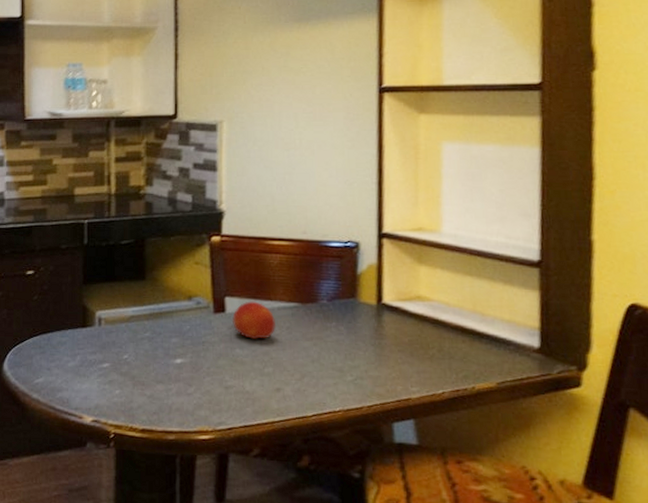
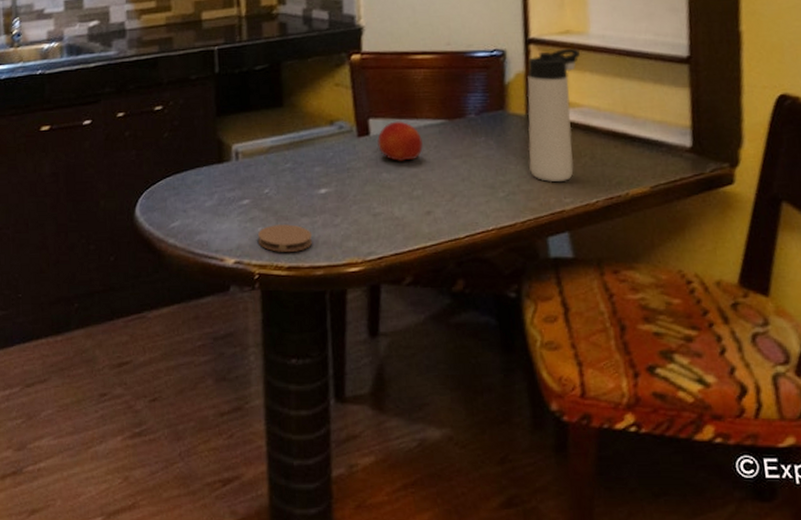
coaster: none [116,389,167,416] -> present [258,224,313,252]
thermos bottle: none [377,245,431,371] -> present [527,49,580,183]

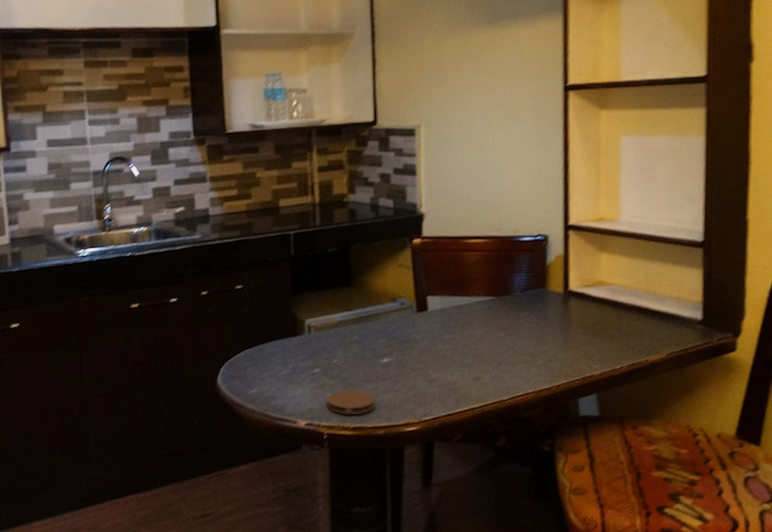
fruit: present [377,121,424,162] -> none [434,298,475,335]
thermos bottle: present [527,49,580,183] -> none [564,234,611,351]

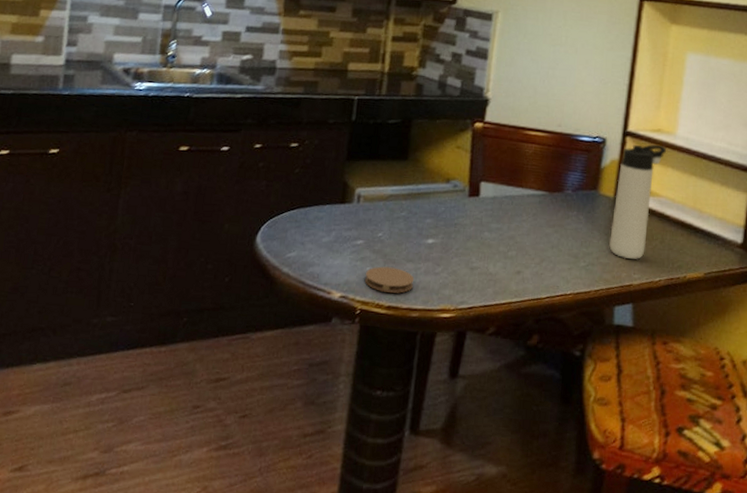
thermos bottle: none [564,234,611,351] -> present [609,144,666,259]

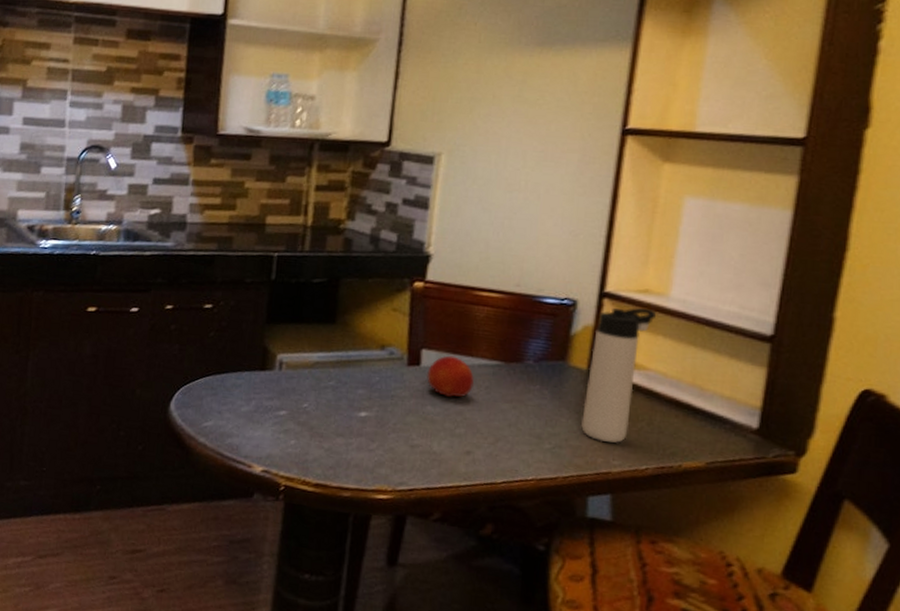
coaster: present [365,266,415,293] -> none [289,440,345,470]
fruit: none [485,187,524,225] -> present [427,355,475,398]

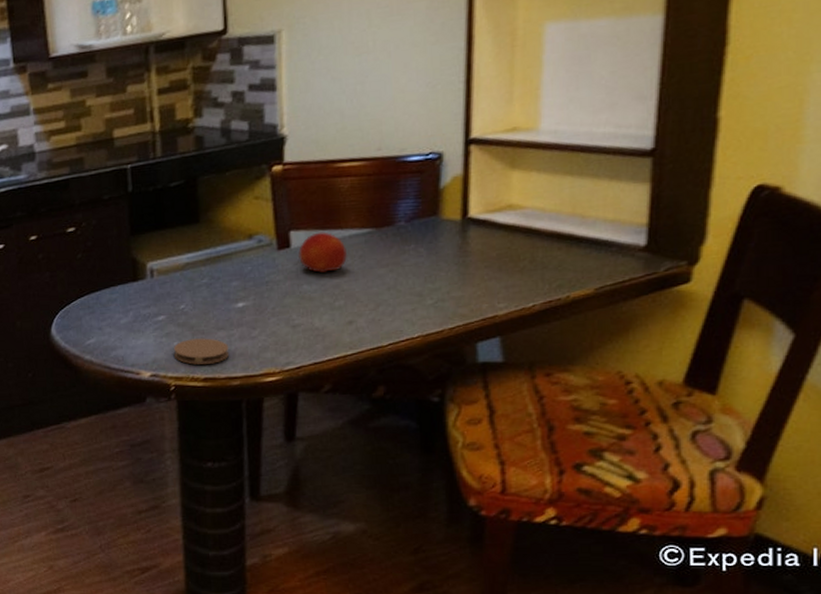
coaster: none [289,440,345,470] -> present [174,338,230,365]
thermos bottle: present [581,308,656,443] -> none [461,147,527,288]

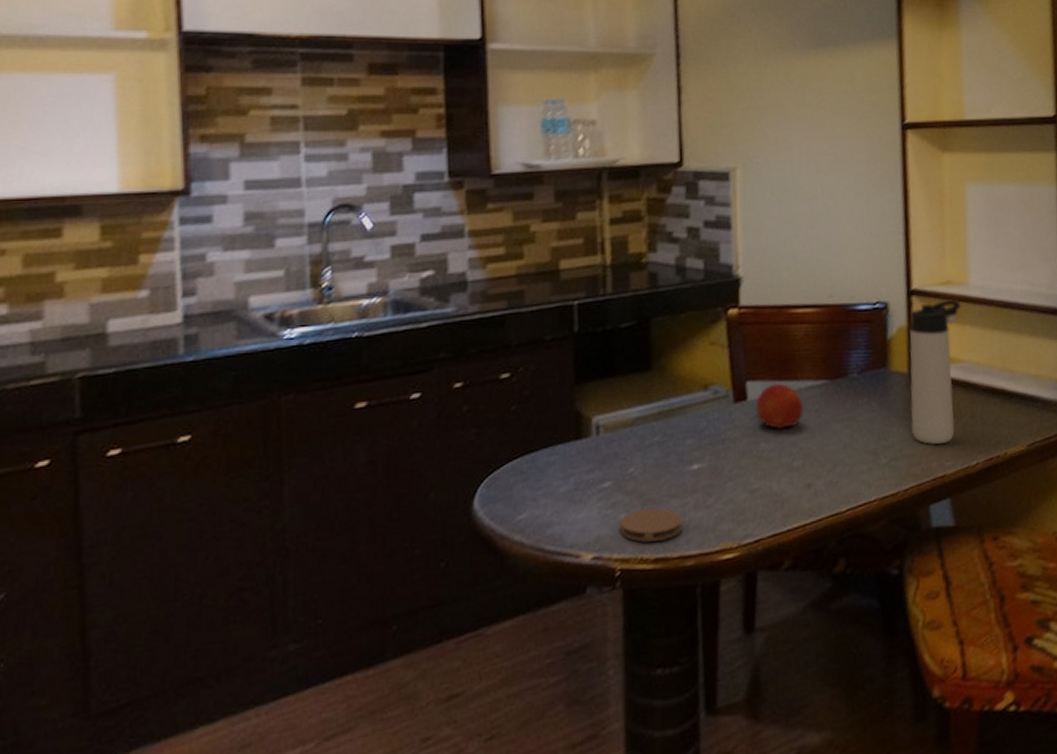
thermos bottle: none [461,147,527,288] -> present [909,300,960,446]

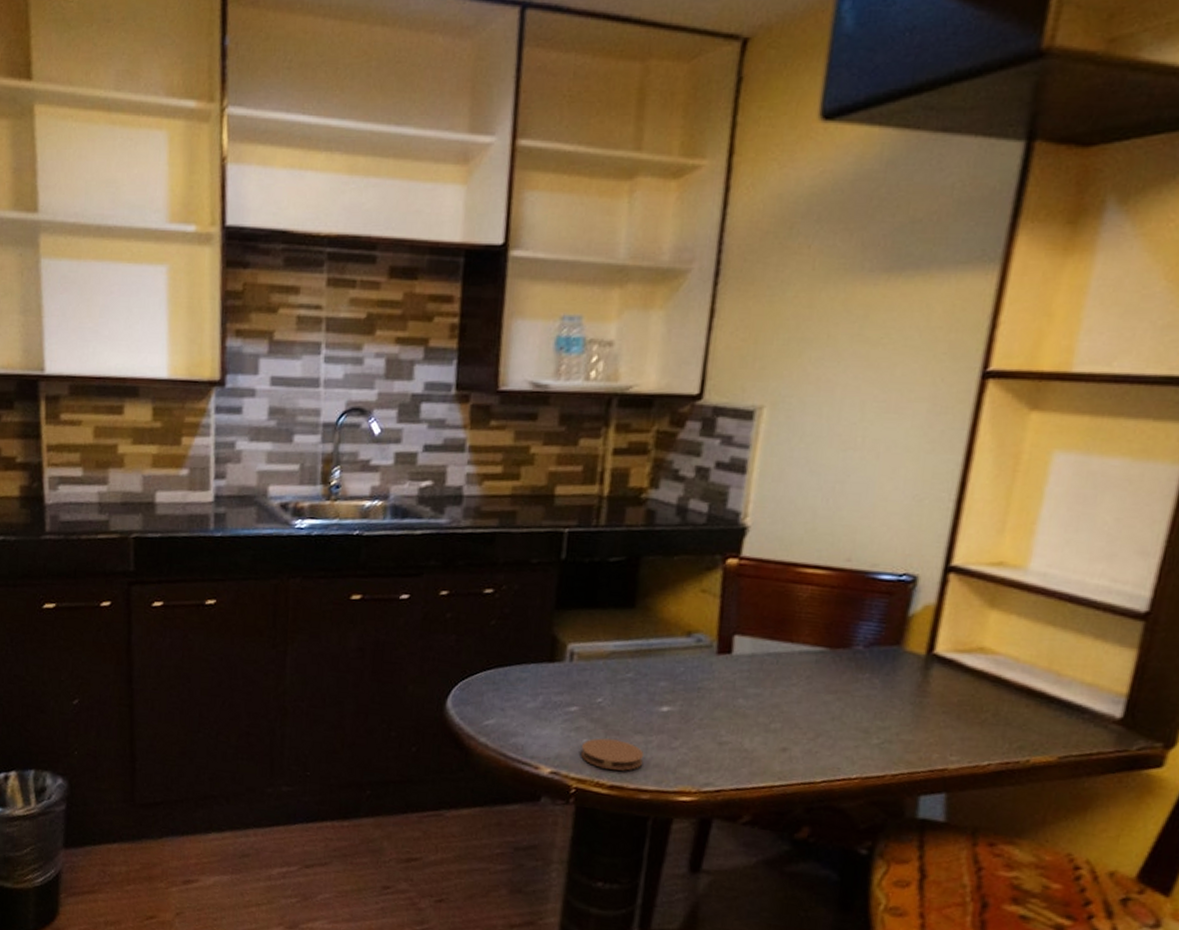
fruit: present [755,383,805,430] -> none [739,641,794,690]
thermos bottle: present [909,300,960,446] -> none [915,583,1010,737]

